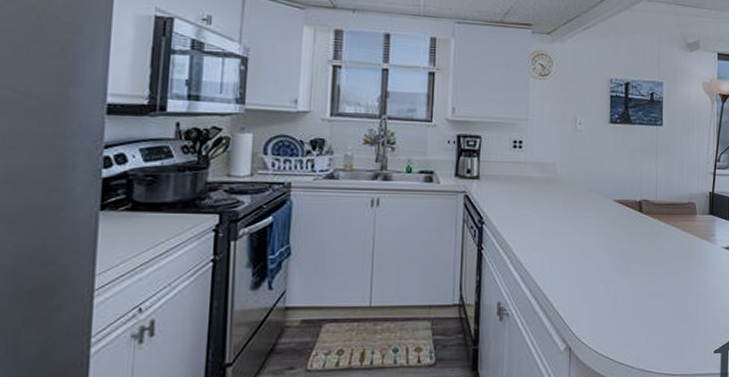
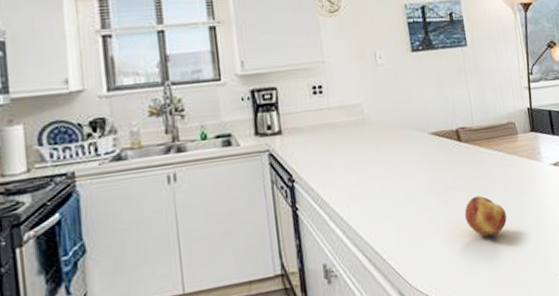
fruit: none [634,265,673,304] -> present [464,195,507,237]

